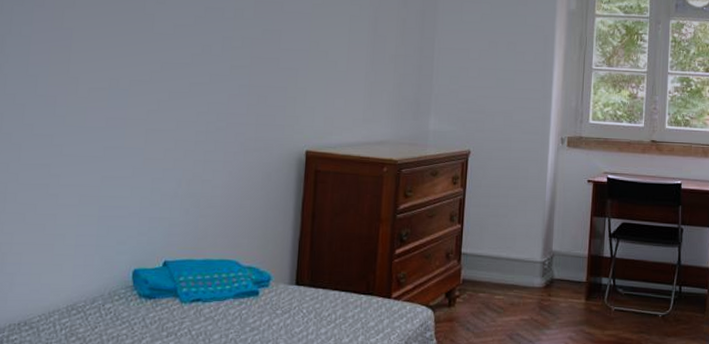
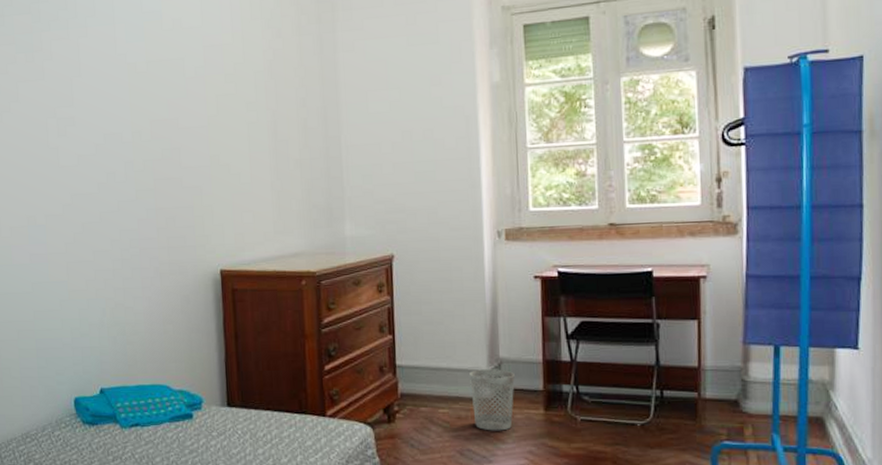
wastebasket: none [525,260,563,318] -> present [469,369,515,431]

